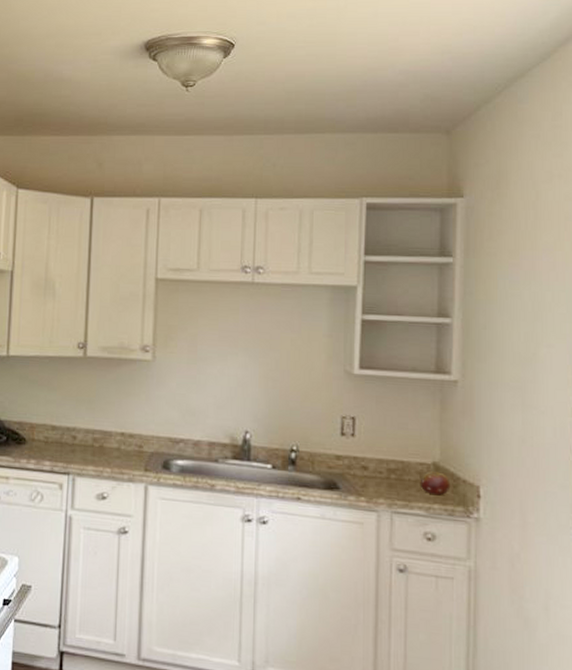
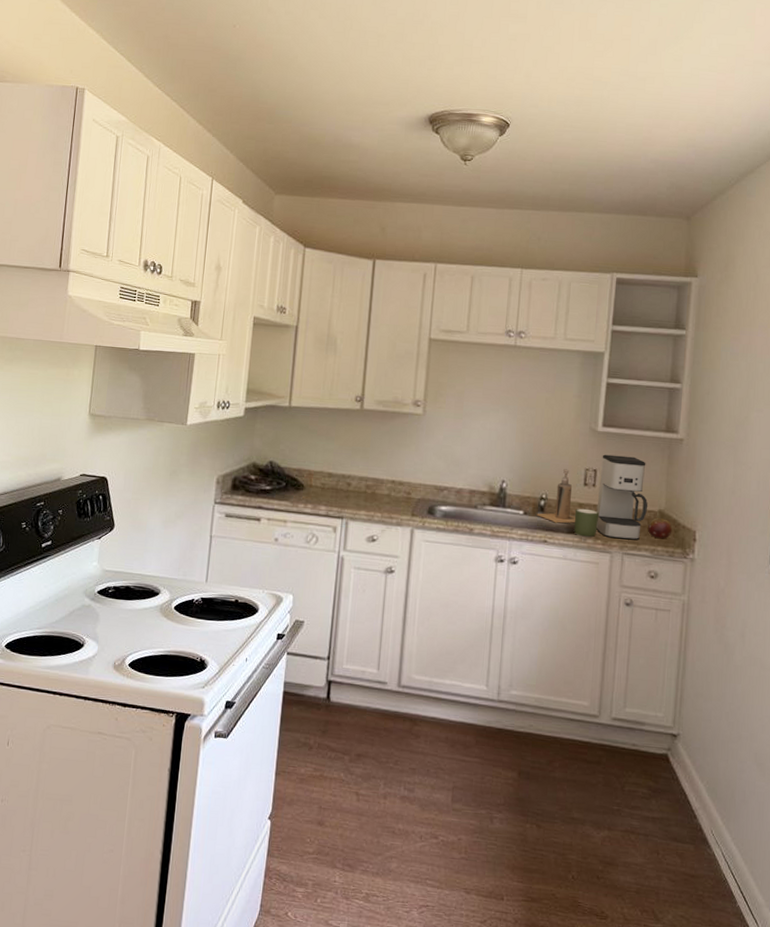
soap dispenser: none [287,417,333,478] -> present [536,469,575,524]
mug: none [331,461,360,494] -> present [573,508,599,538]
coffee maker: none [357,400,420,497] -> present [596,454,648,540]

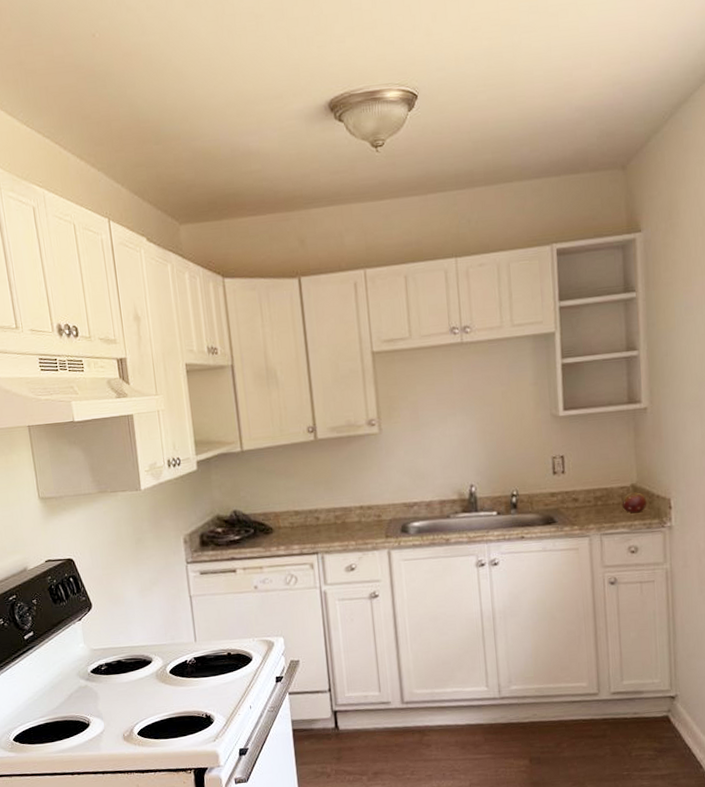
soap dispenser: present [536,469,575,524] -> none [510,461,550,518]
mug: present [573,508,599,538] -> none [547,497,573,526]
coffee maker: present [596,454,648,540] -> none [567,435,620,522]

